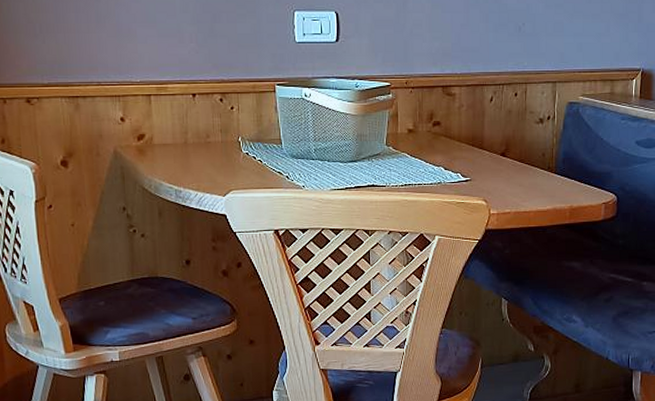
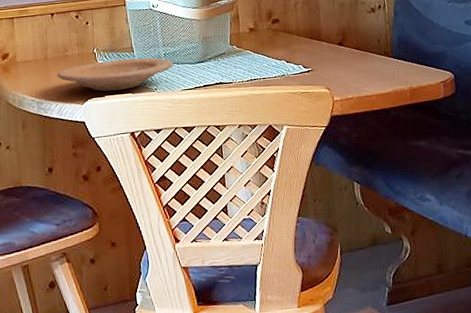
plate: none [197,151,324,184] -> present [57,58,174,92]

